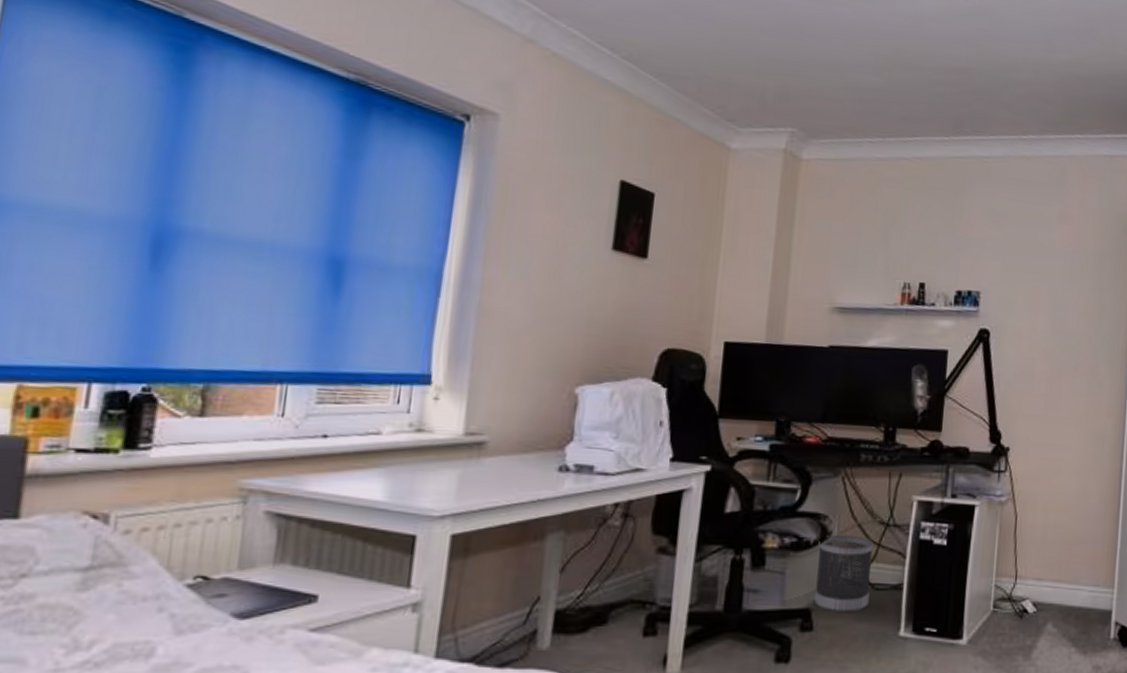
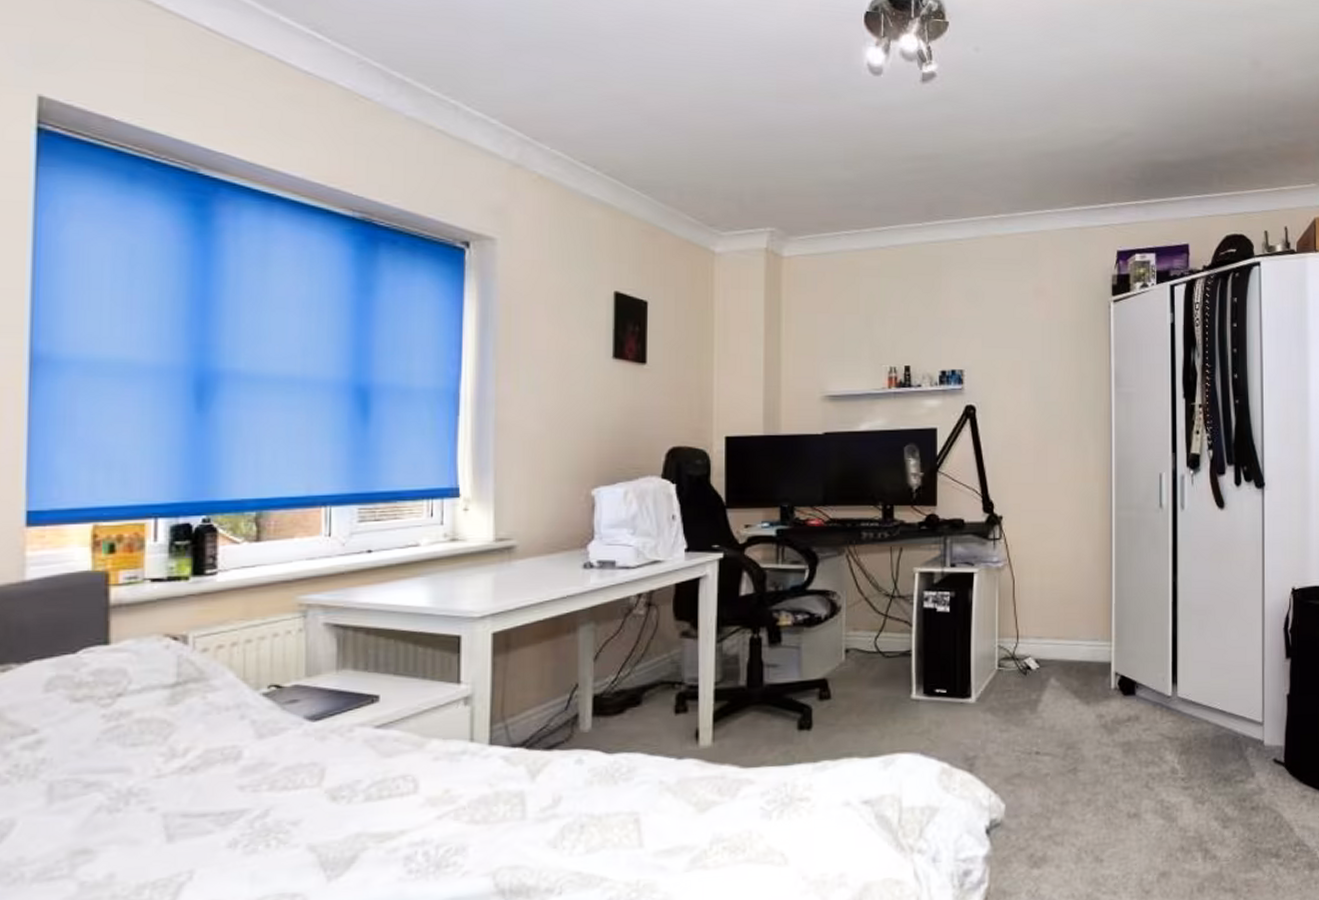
wastebasket: present [813,534,874,613] -> none [829,608,881,681]

